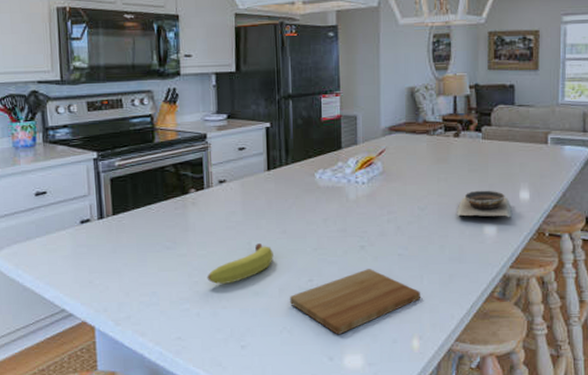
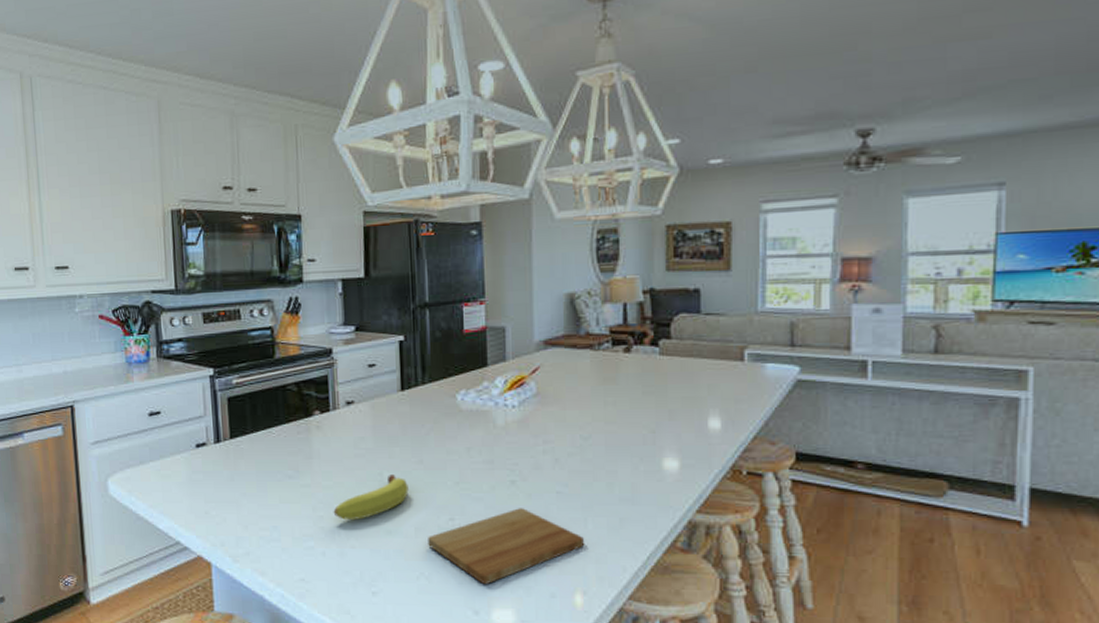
bowl: present [457,190,512,218] -> none [628,417,698,451]

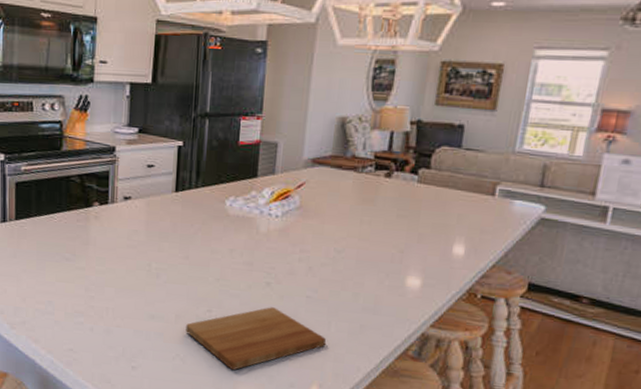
fruit: present [333,475,409,520] -> none [103,266,173,303]

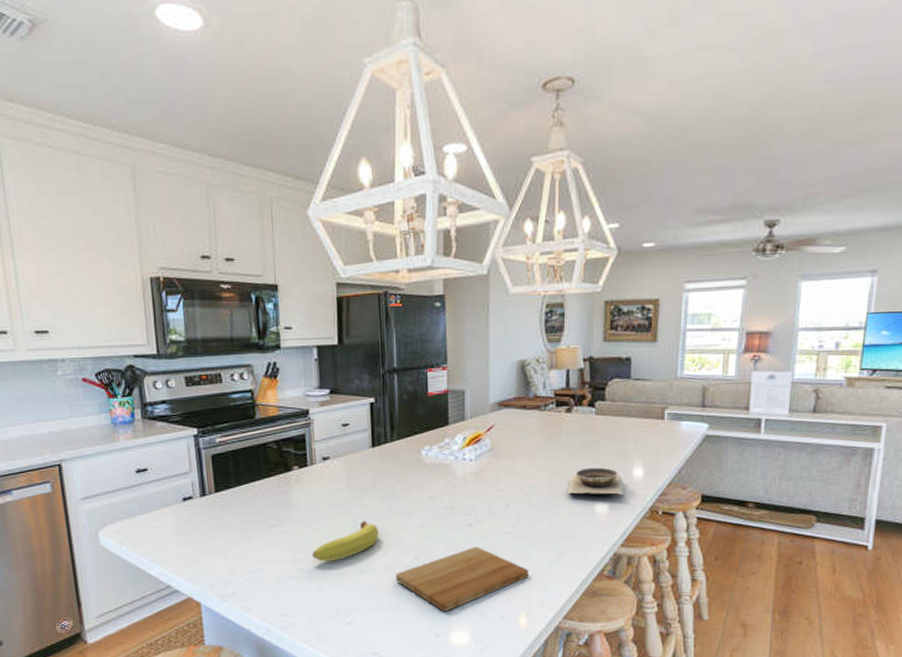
fruit: none [103,266,173,303] -> present [312,521,379,561]
bowl: none [377,238,442,273] -> present [567,467,624,496]

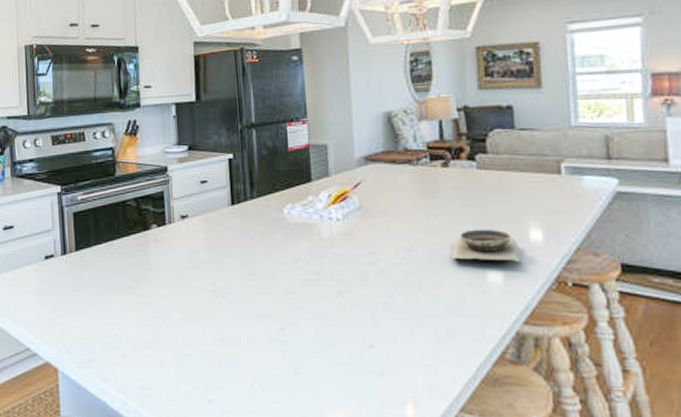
fruit: present [312,521,379,561] -> none [170,285,241,328]
cutting board: present [396,547,528,612] -> none [260,318,413,395]

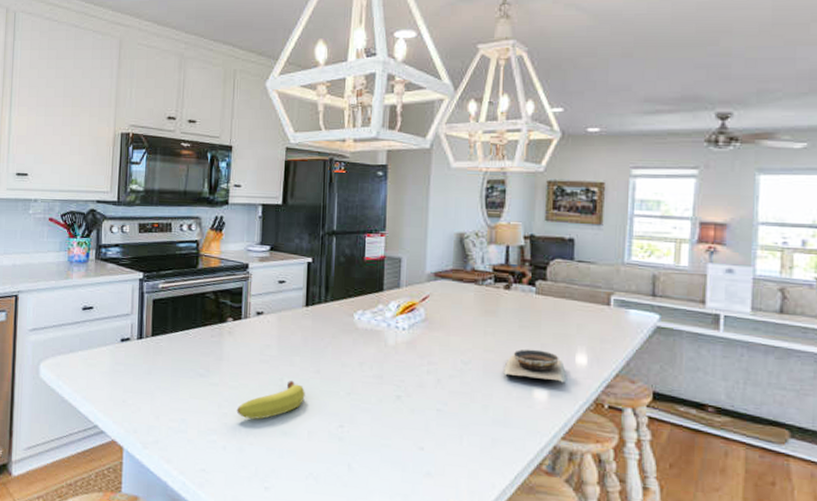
fruit: none [170,285,241,328] -> present [236,381,305,420]

